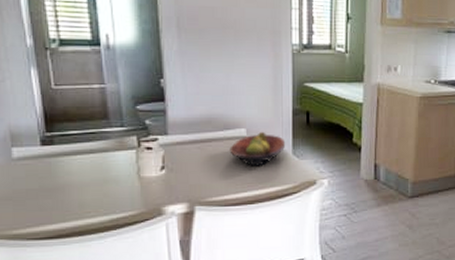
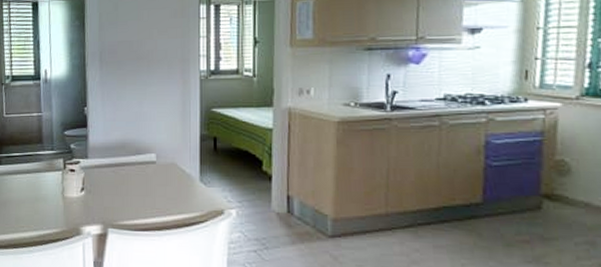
fruit bowl: present [229,132,286,166] -> none [140,158,194,192]

